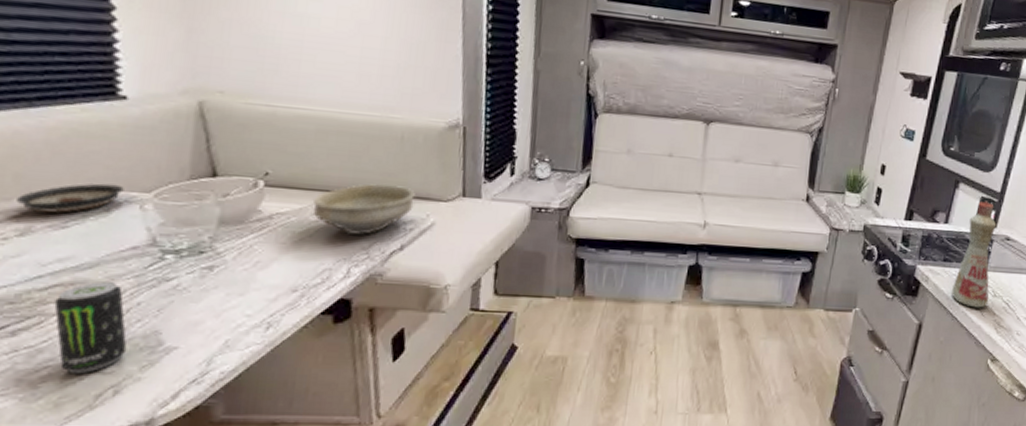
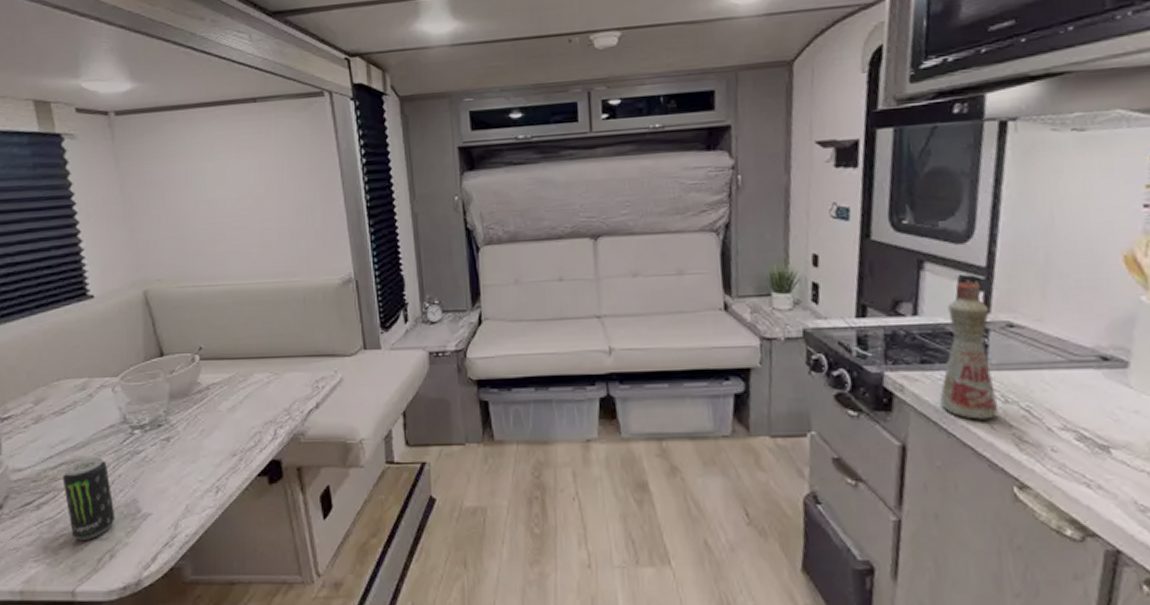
saucer: present [16,183,124,213] -> none [30,372,99,402]
bowl: present [312,183,415,235] -> none [238,345,322,397]

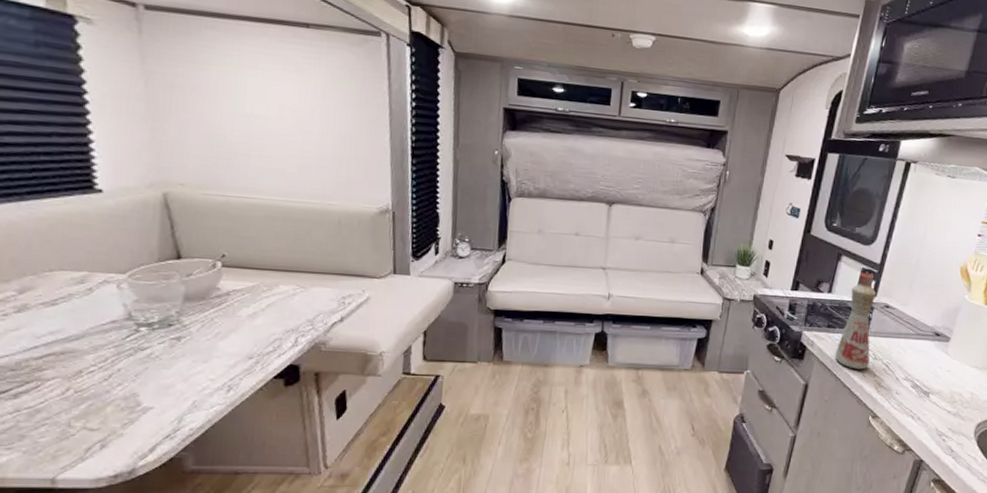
beverage can: present [62,458,115,542] -> none [48,351,111,431]

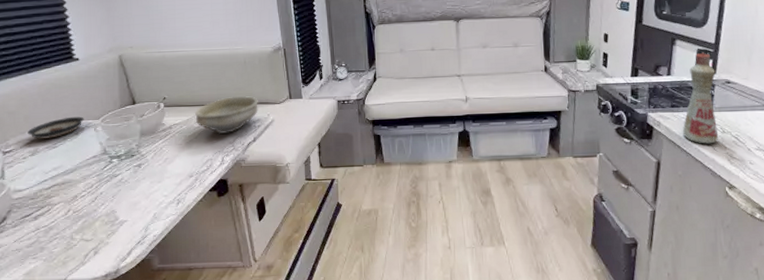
saucer: none [13,266,103,292] -> present [28,116,84,139]
bowl: none [263,262,352,309] -> present [194,96,258,134]

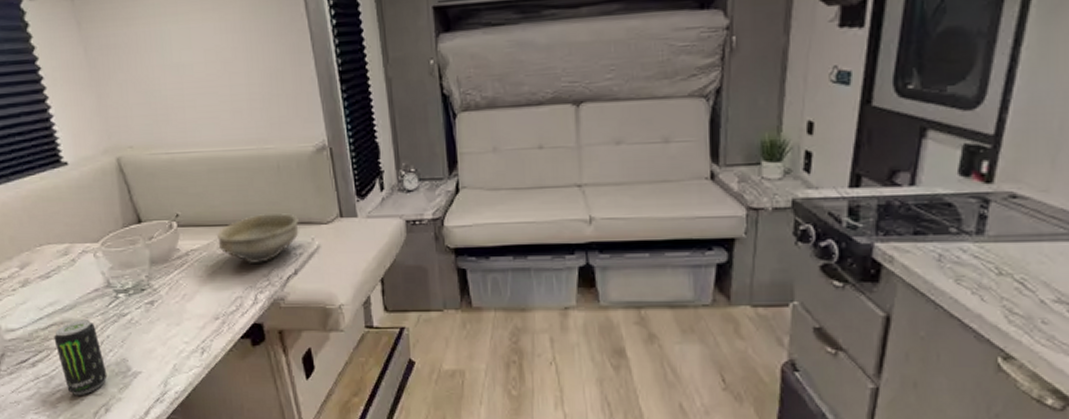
saucer: present [28,116,84,139] -> none [15,238,80,266]
beverage can: none [55,180,98,243] -> present [54,320,108,396]
bottle: present [682,52,718,144] -> none [929,149,993,292]

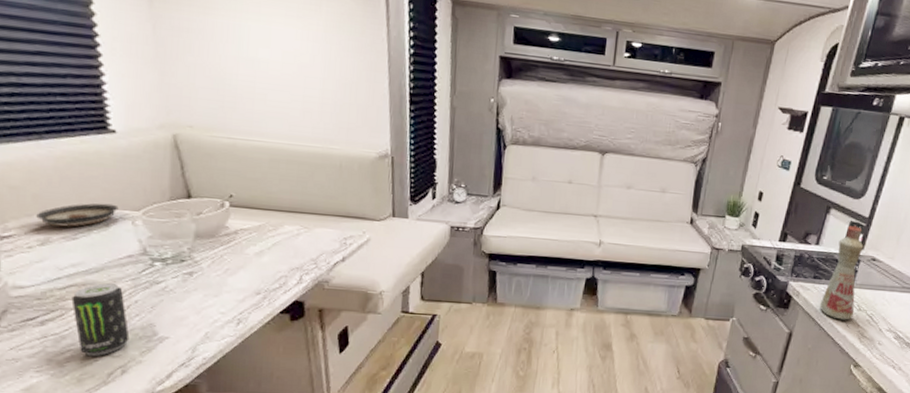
saucer: none [15,238,80,266] -> present [36,203,119,227]
bowl: present [216,213,299,263] -> none [269,204,353,248]
bottle: none [929,149,993,292] -> present [819,225,864,320]

